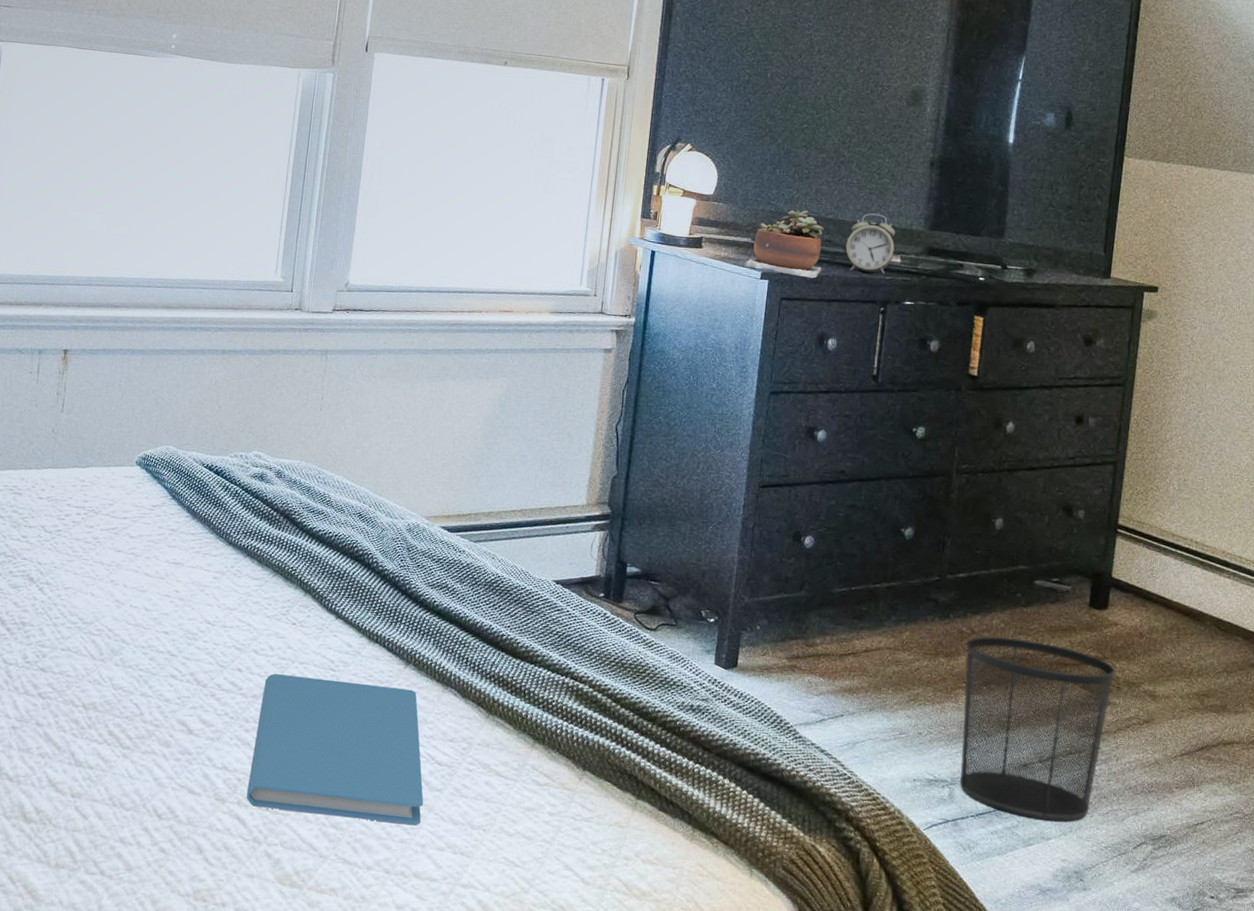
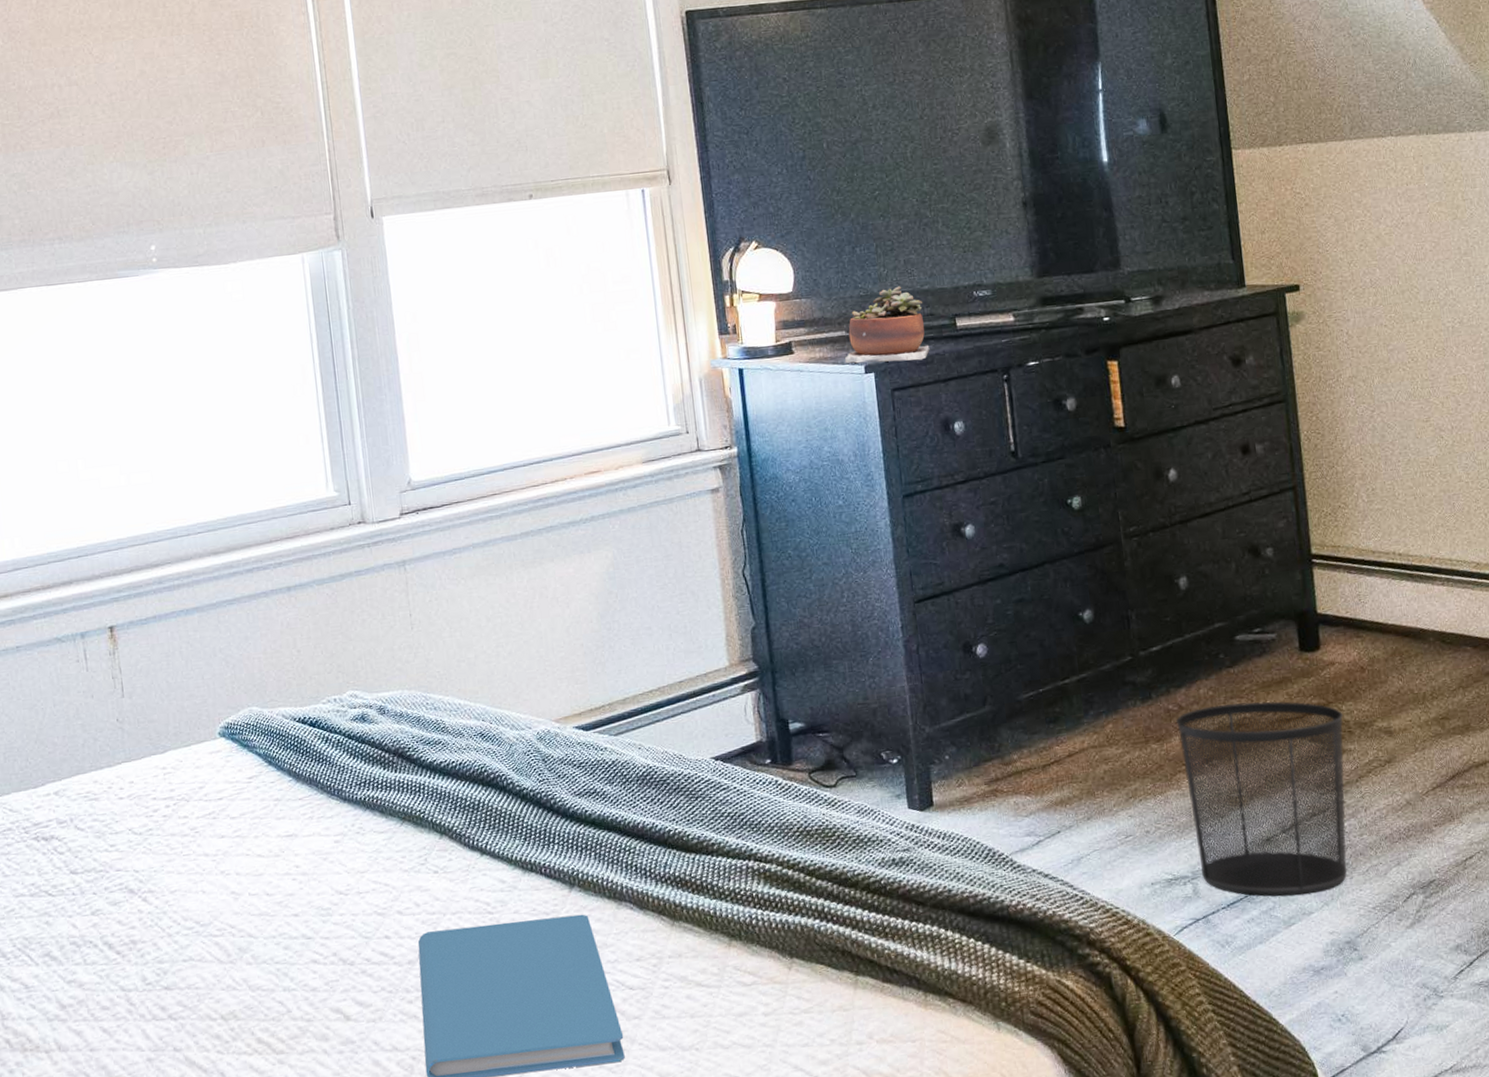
alarm clock: present [845,213,896,275] -> none [950,272,1005,342]

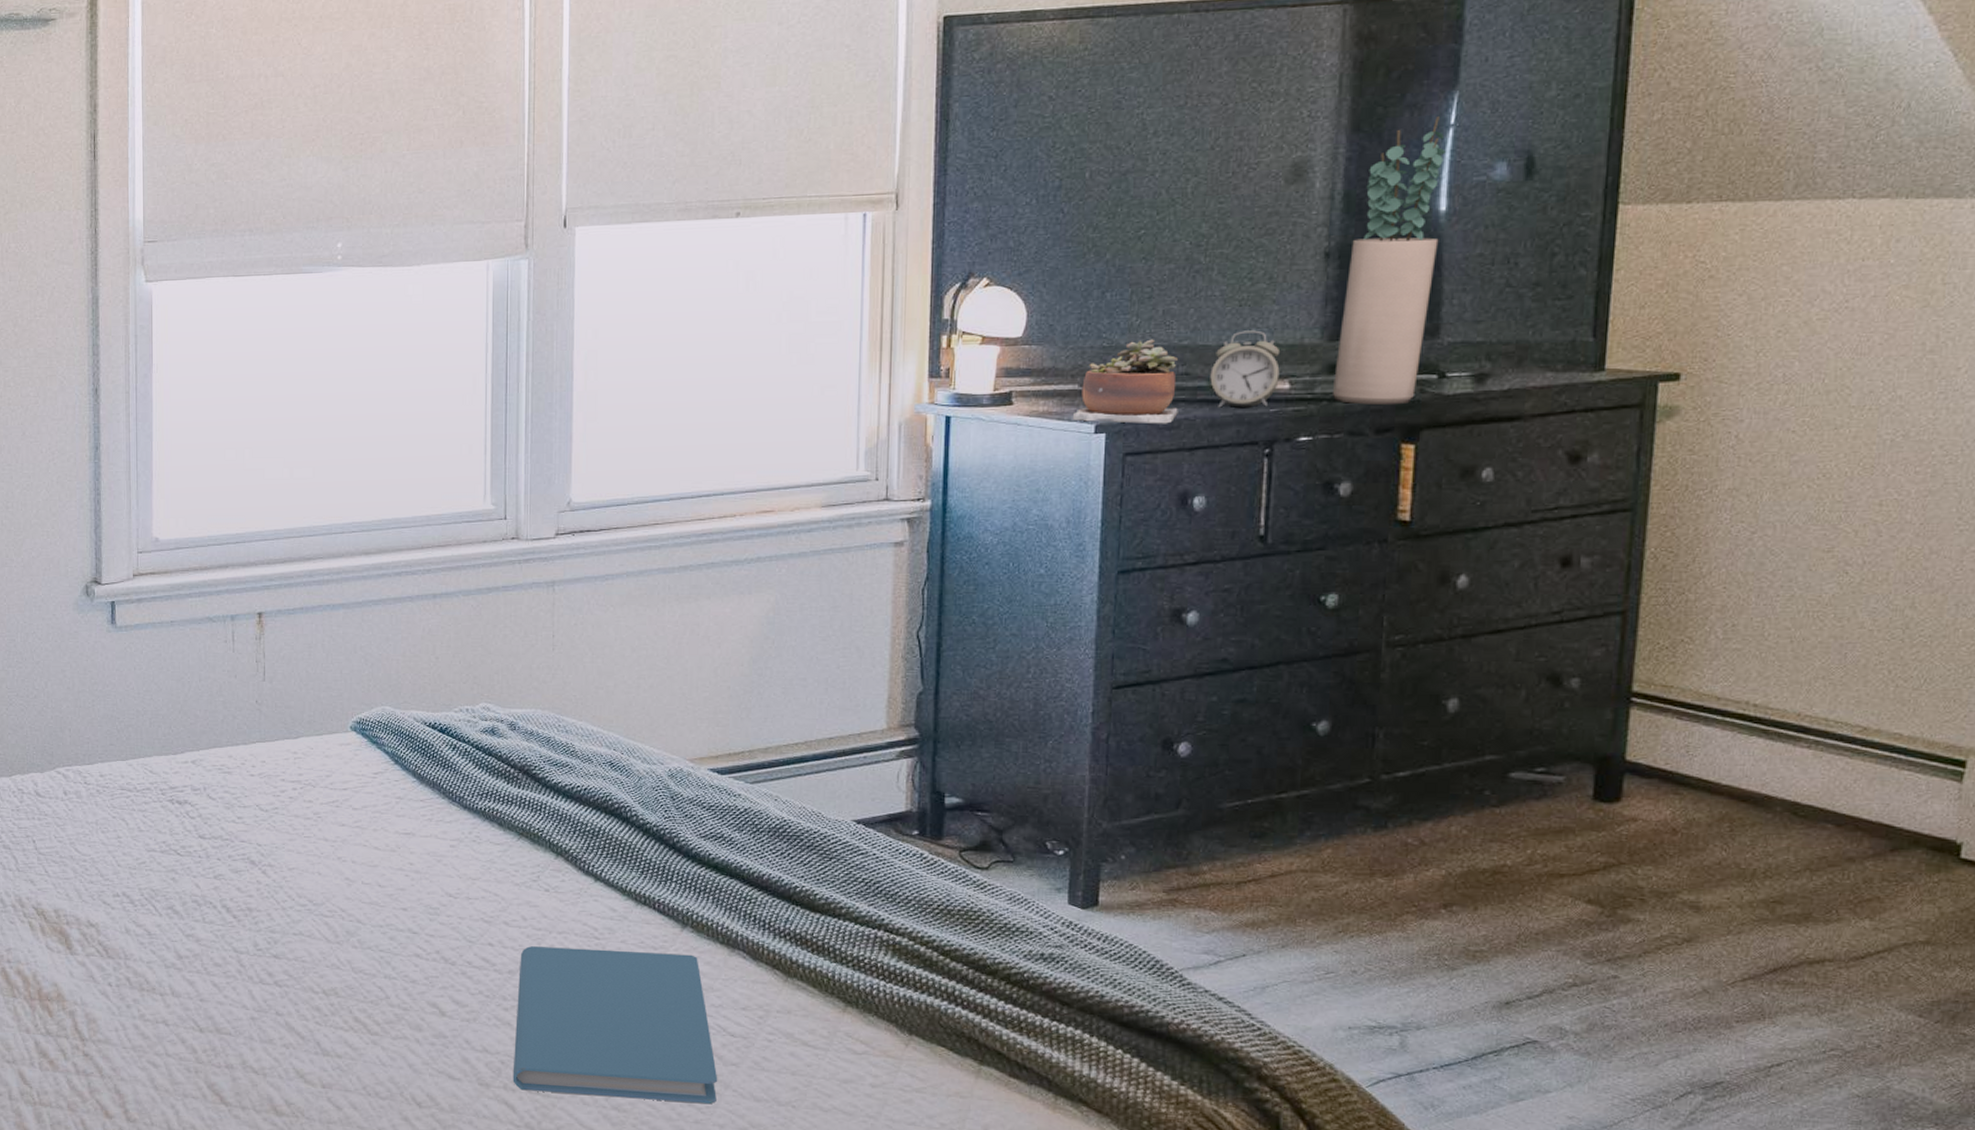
alarm clock: none [950,272,1005,342] -> present [1210,330,1281,409]
vase: none [1042,84,1110,330] -> present [1331,116,1446,405]
waste bin: present [1176,701,1347,896] -> none [1414,847,1636,1071]

